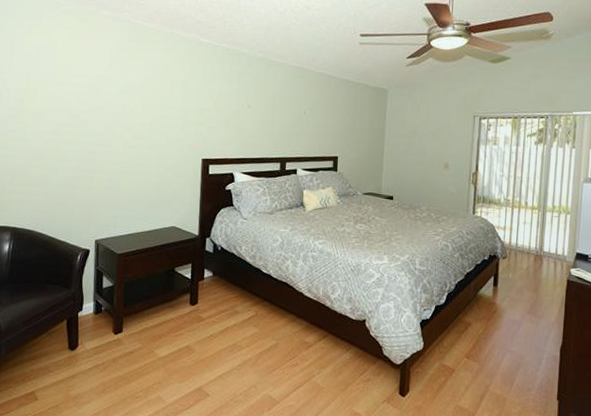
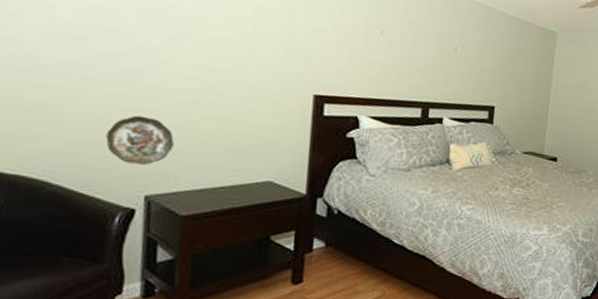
decorative plate: none [72,183,112,218] -> present [106,115,174,165]

